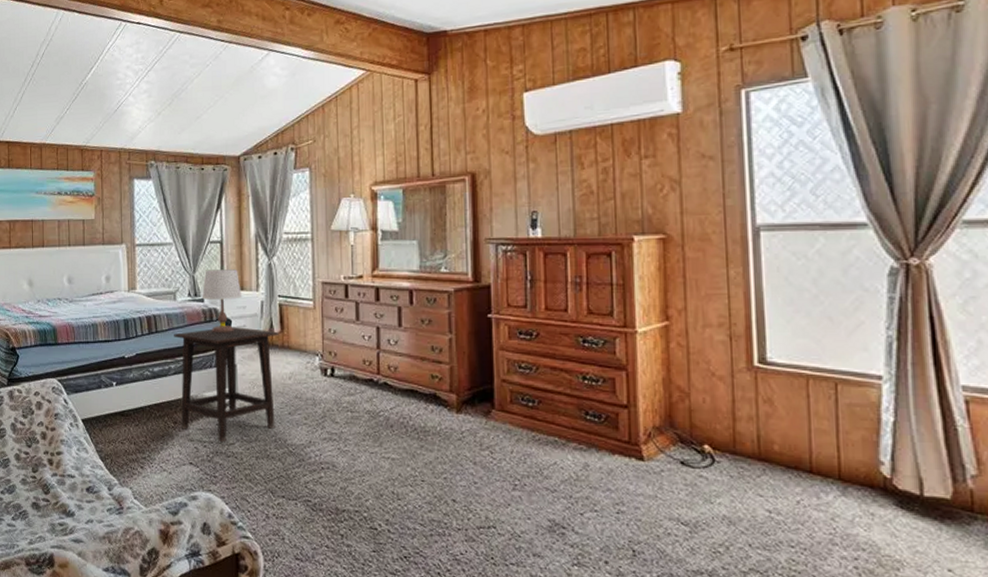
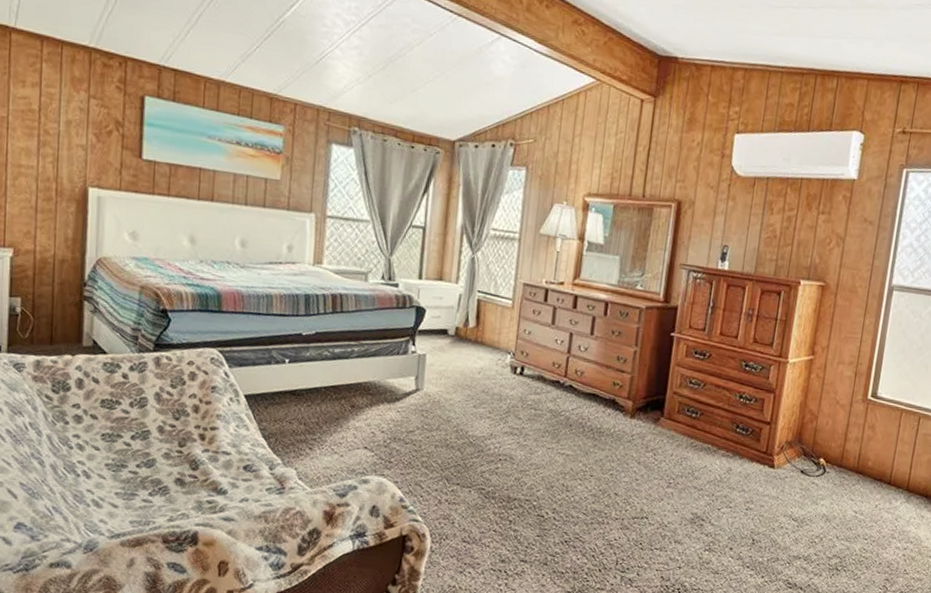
side table: present [174,327,278,443] -> none [359,315,473,430]
table lamp: present [202,269,243,332] -> none [397,254,441,322]

